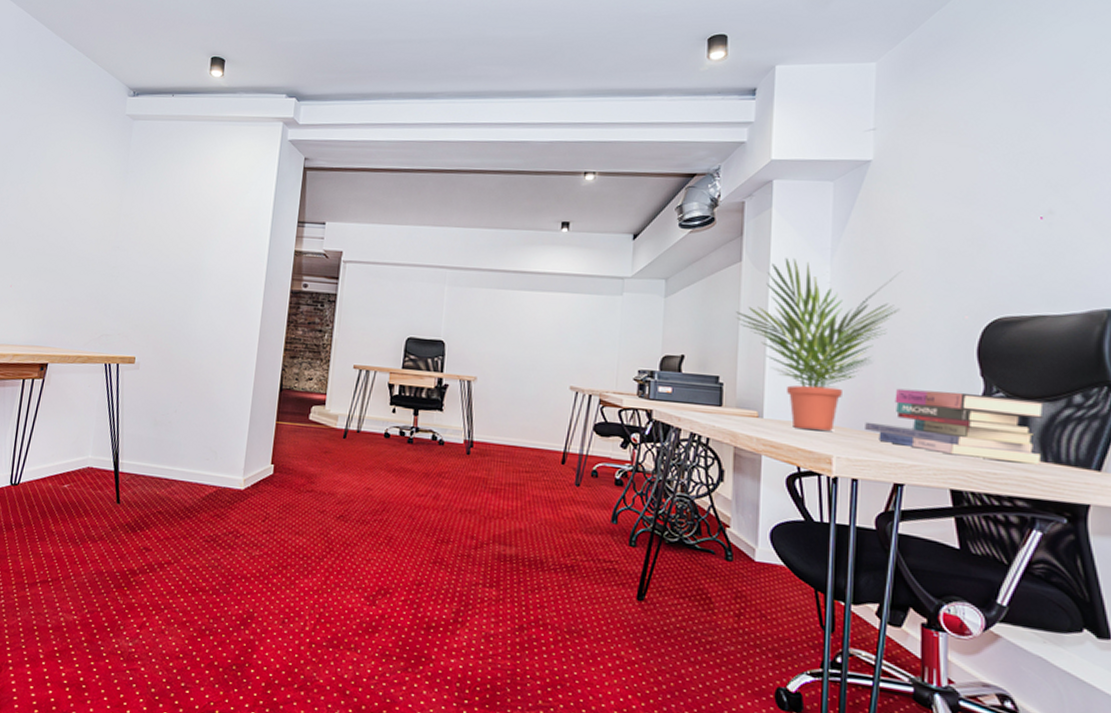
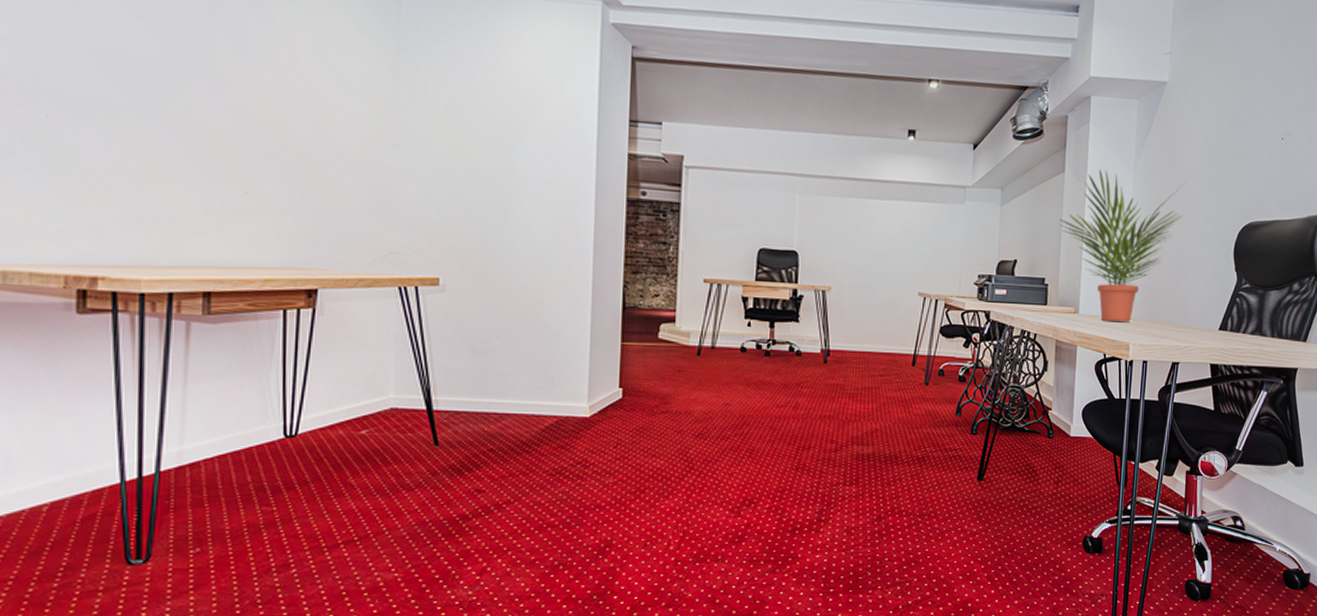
books: present [865,388,1045,465] -> none [1154,283,1275,340]

